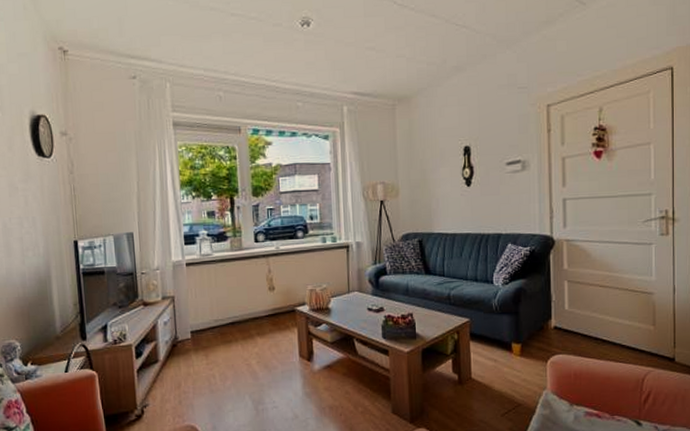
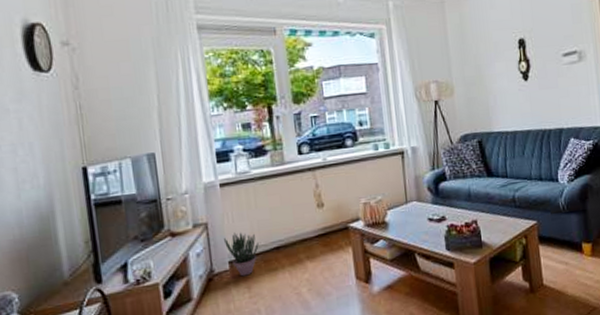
potted plant: none [188,306,217,345] -> present [224,232,259,277]

